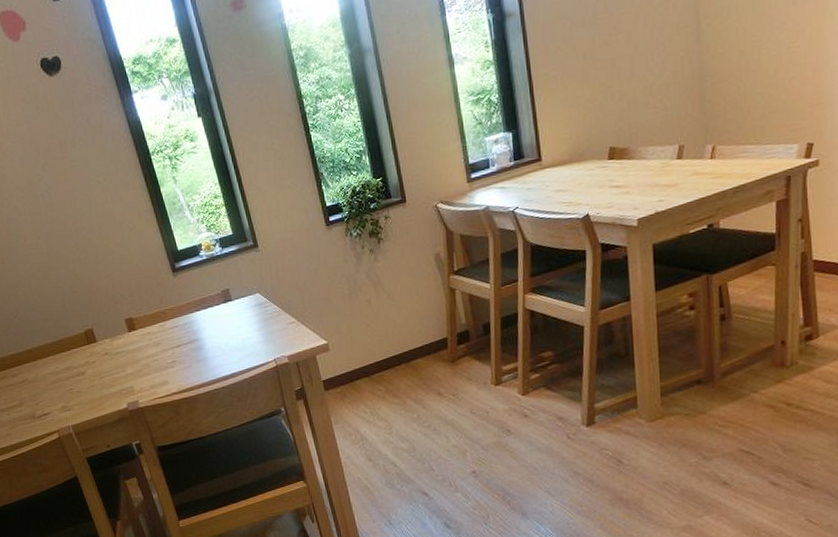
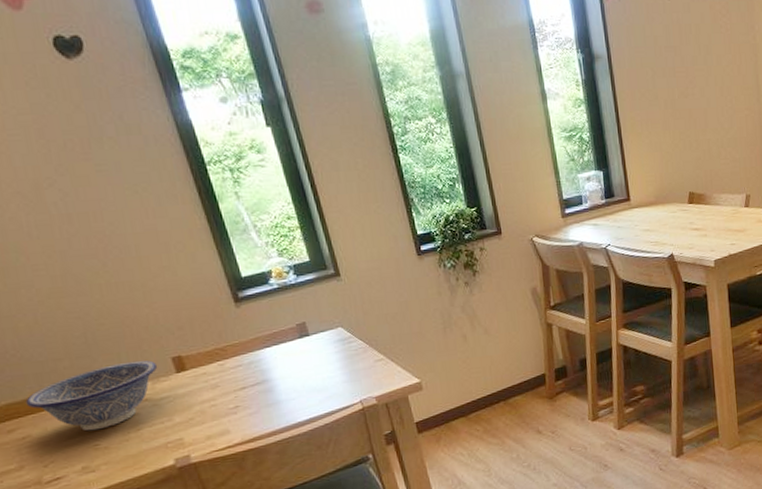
decorative bowl: none [24,321,115,378] -> present [25,360,158,431]

